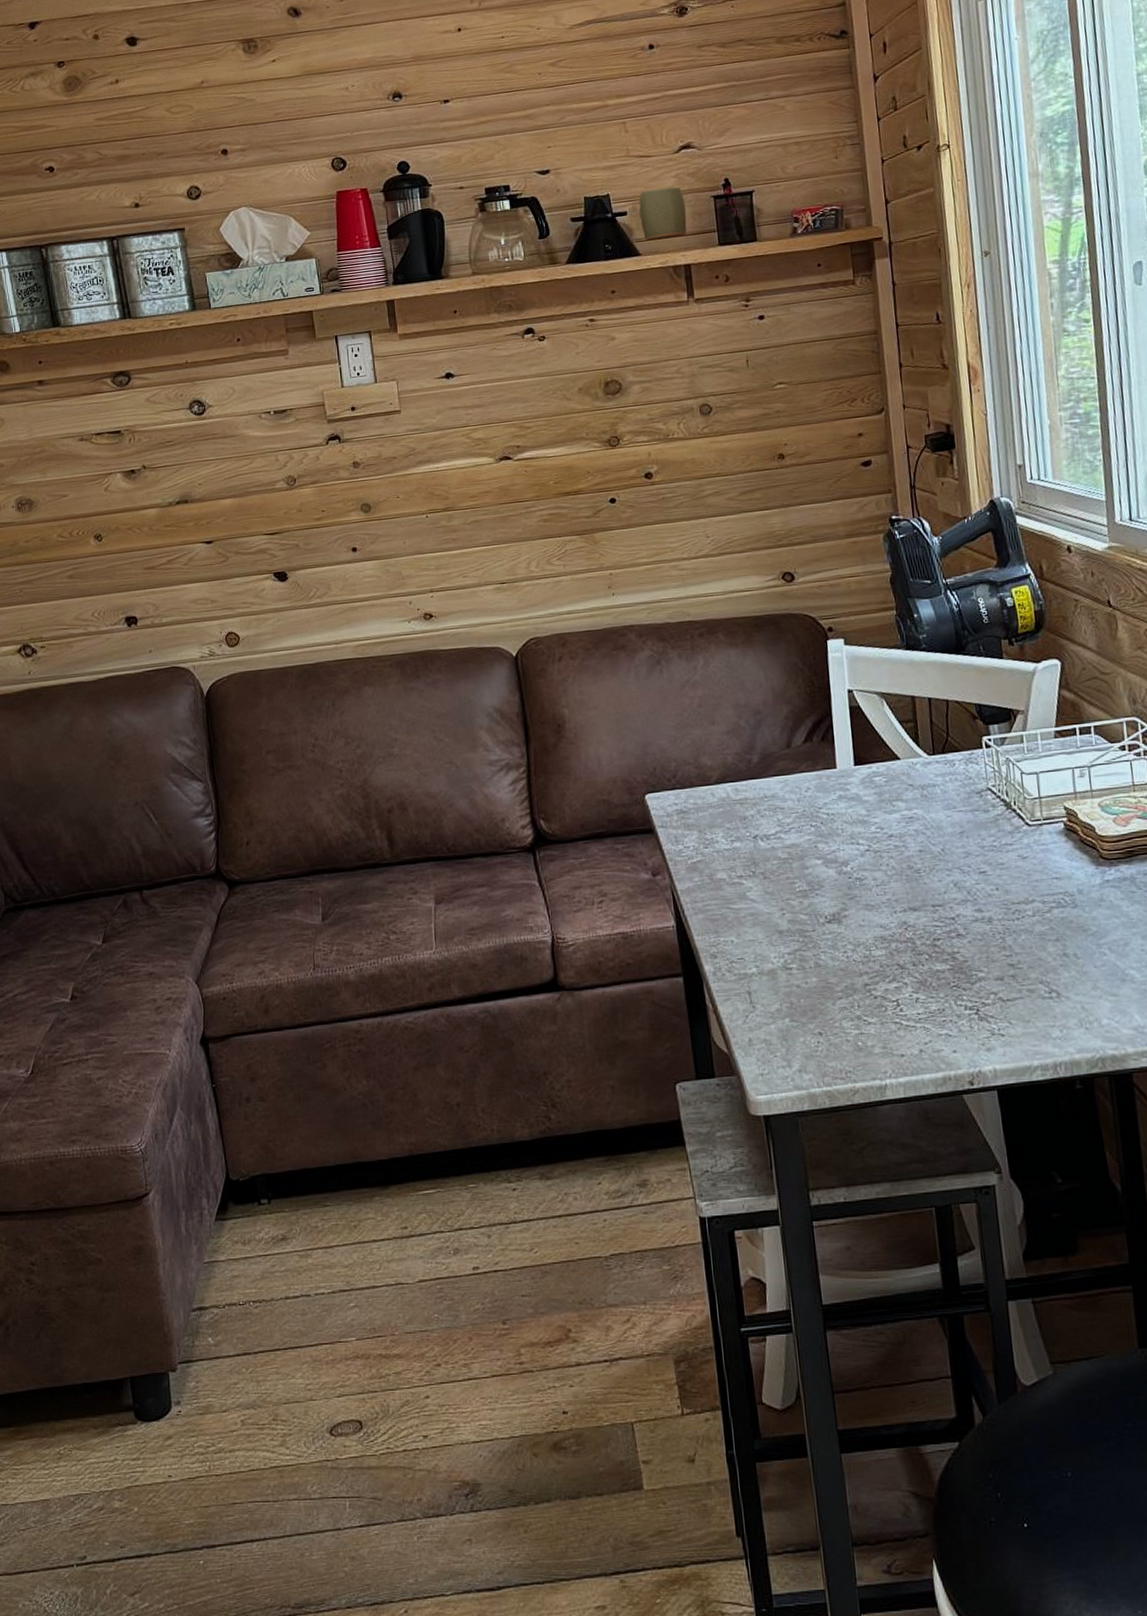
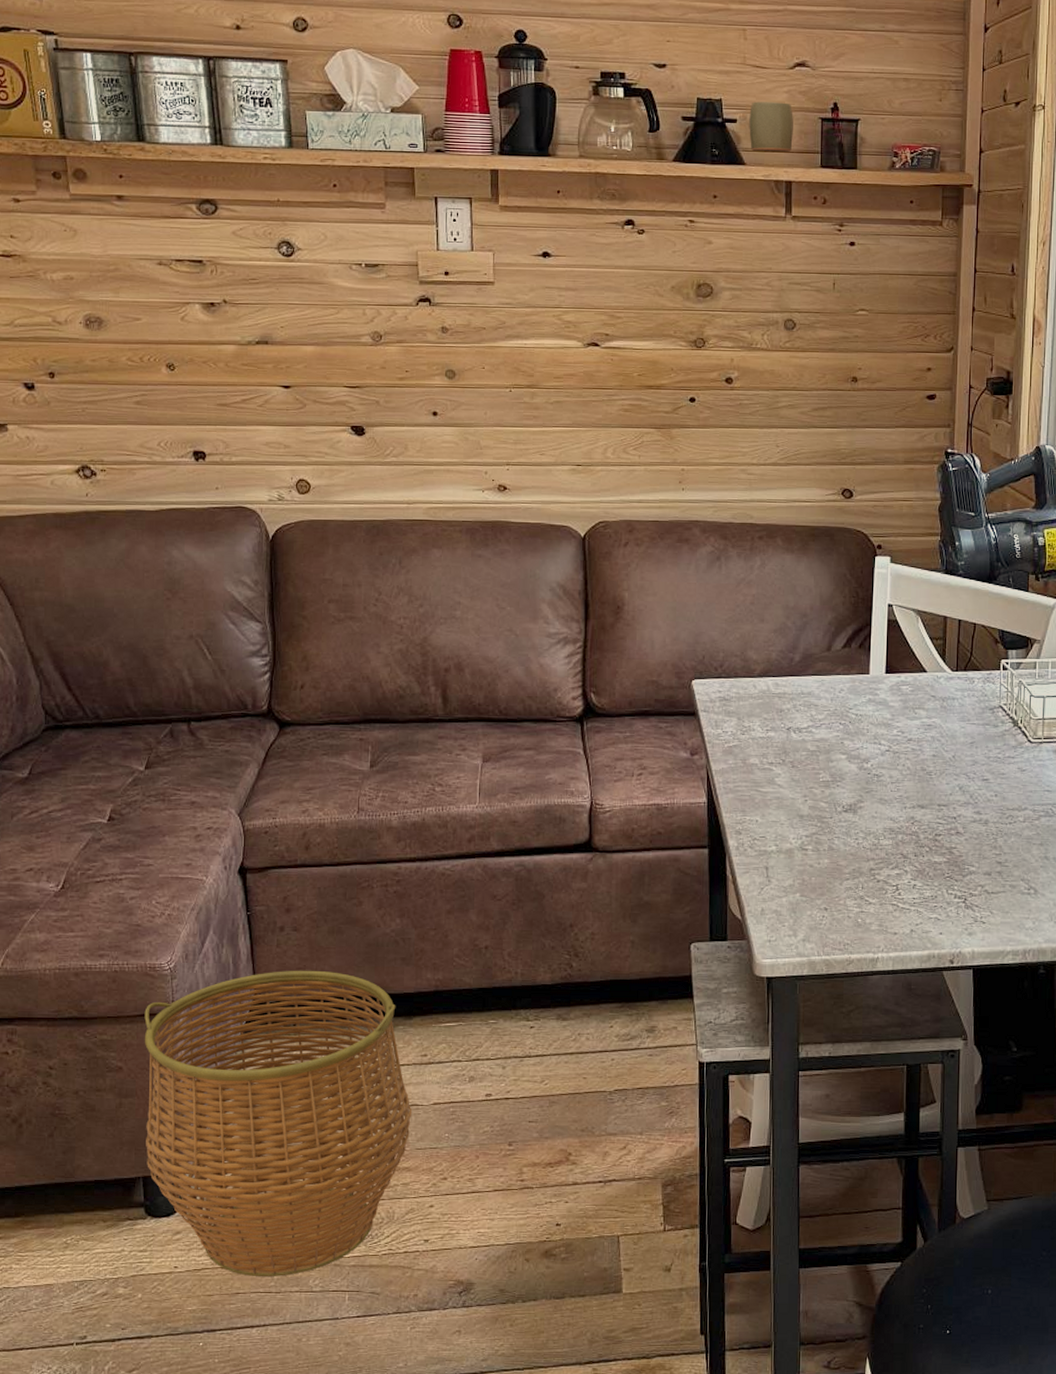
basket: none [119,1141,398,1483] -> present [144,970,413,1276]

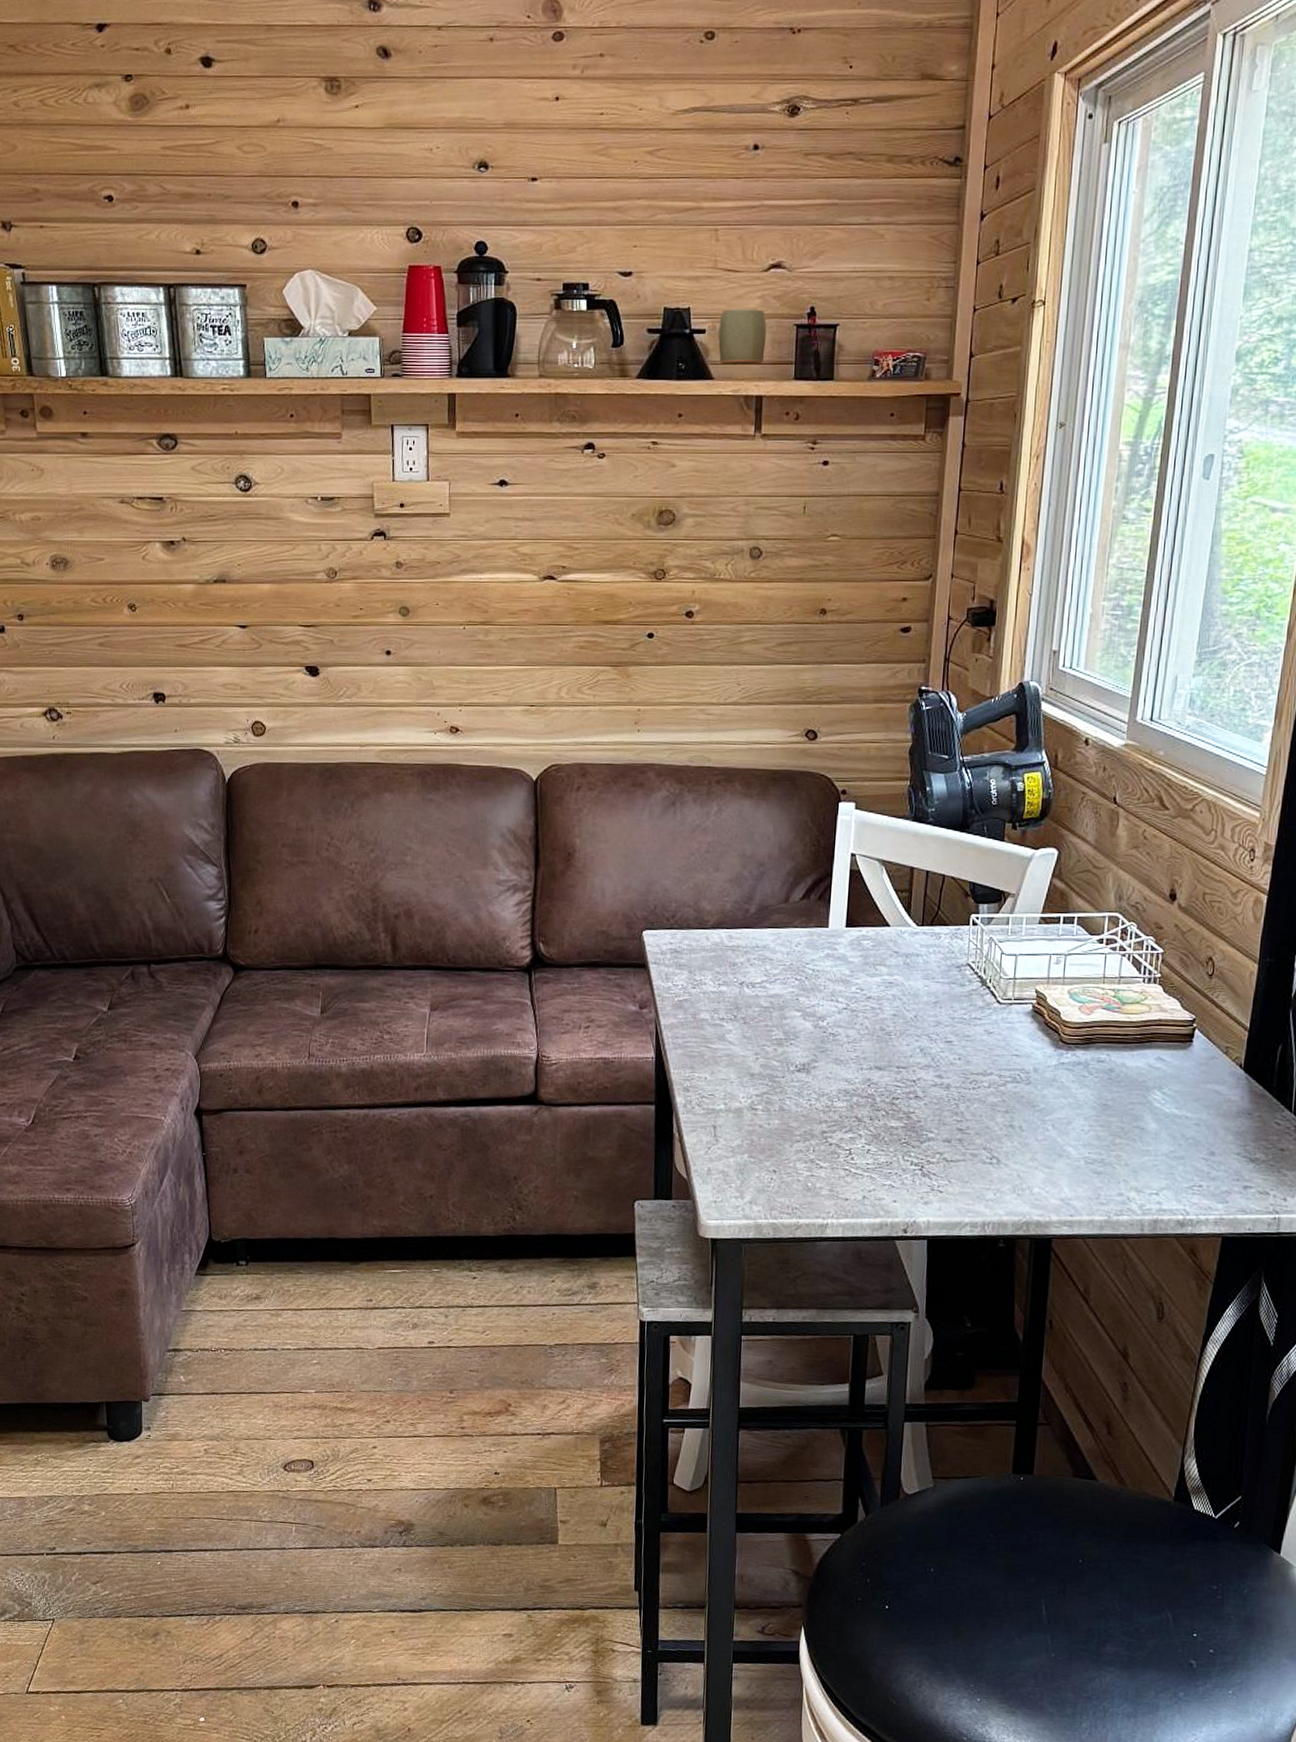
basket: present [144,970,413,1276] -> none [107,1211,358,1505]

